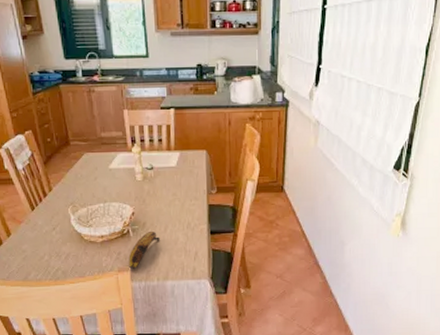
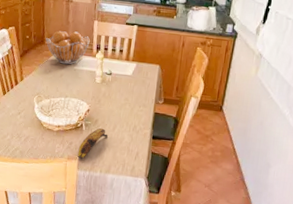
fruit basket: none [70,125,123,165] -> present [45,30,90,65]

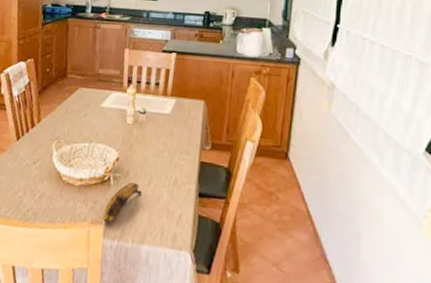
fruit basket: present [45,30,90,65] -> none [68,61,120,102]

